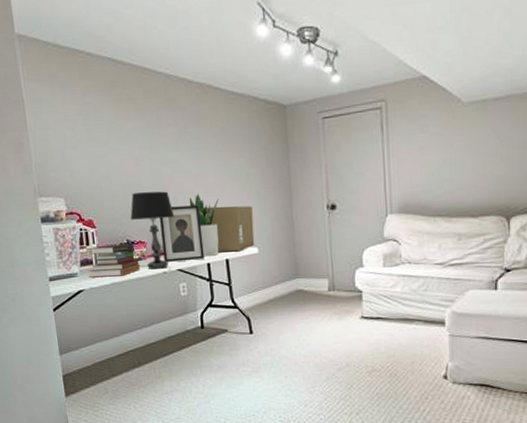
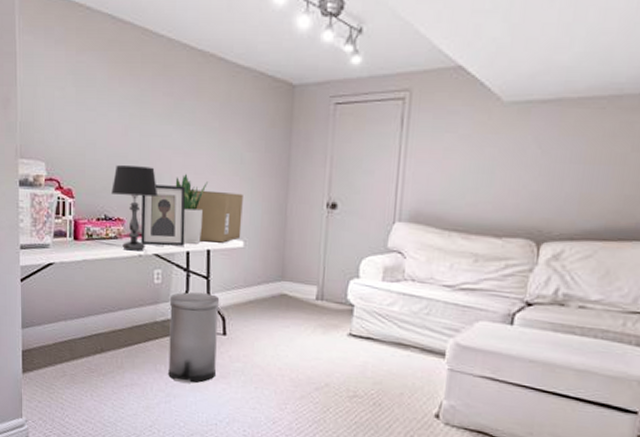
books: present [88,243,140,278] -> none [61,218,115,254]
pedal bin: none [197,298,248,382] -> present [168,292,220,383]

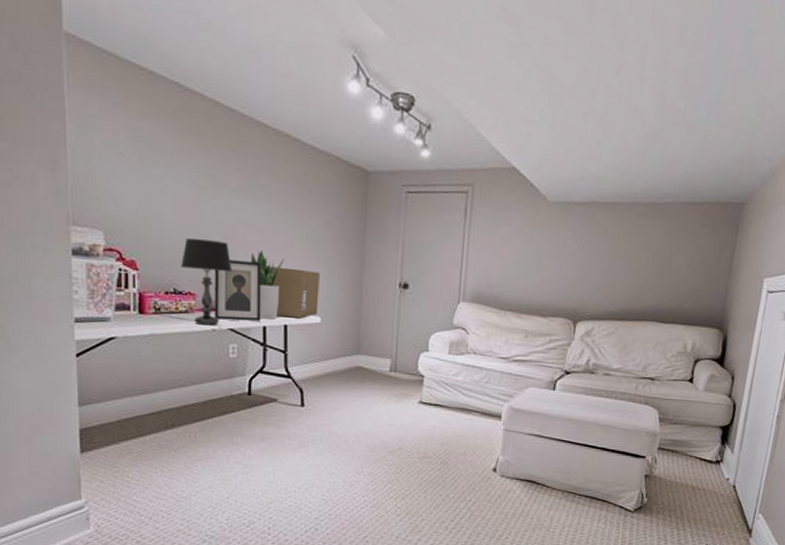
pedal bin: present [168,292,220,383] -> none [245,366,298,454]

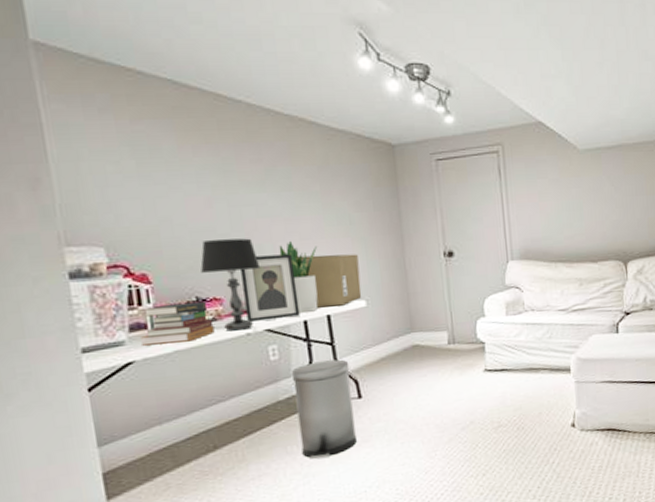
books: none [124,291,186,328] -> present [141,301,215,346]
pedal bin: none [245,366,298,454] -> present [291,359,357,459]

